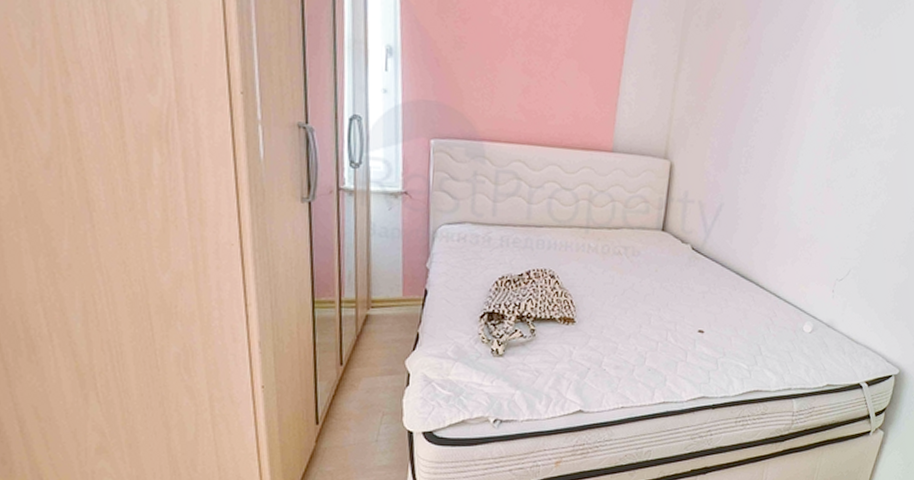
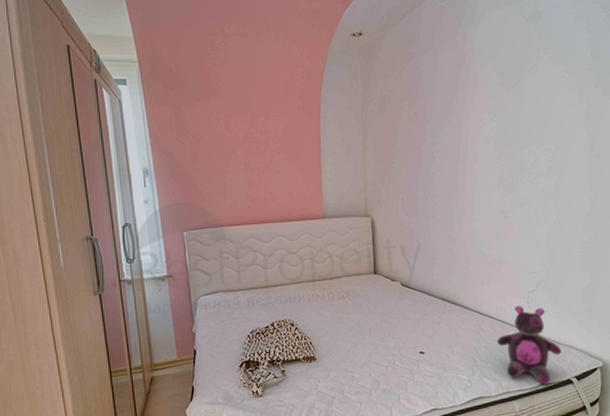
stuffed animal: none [789,293,858,386] -> present [497,305,562,384]

